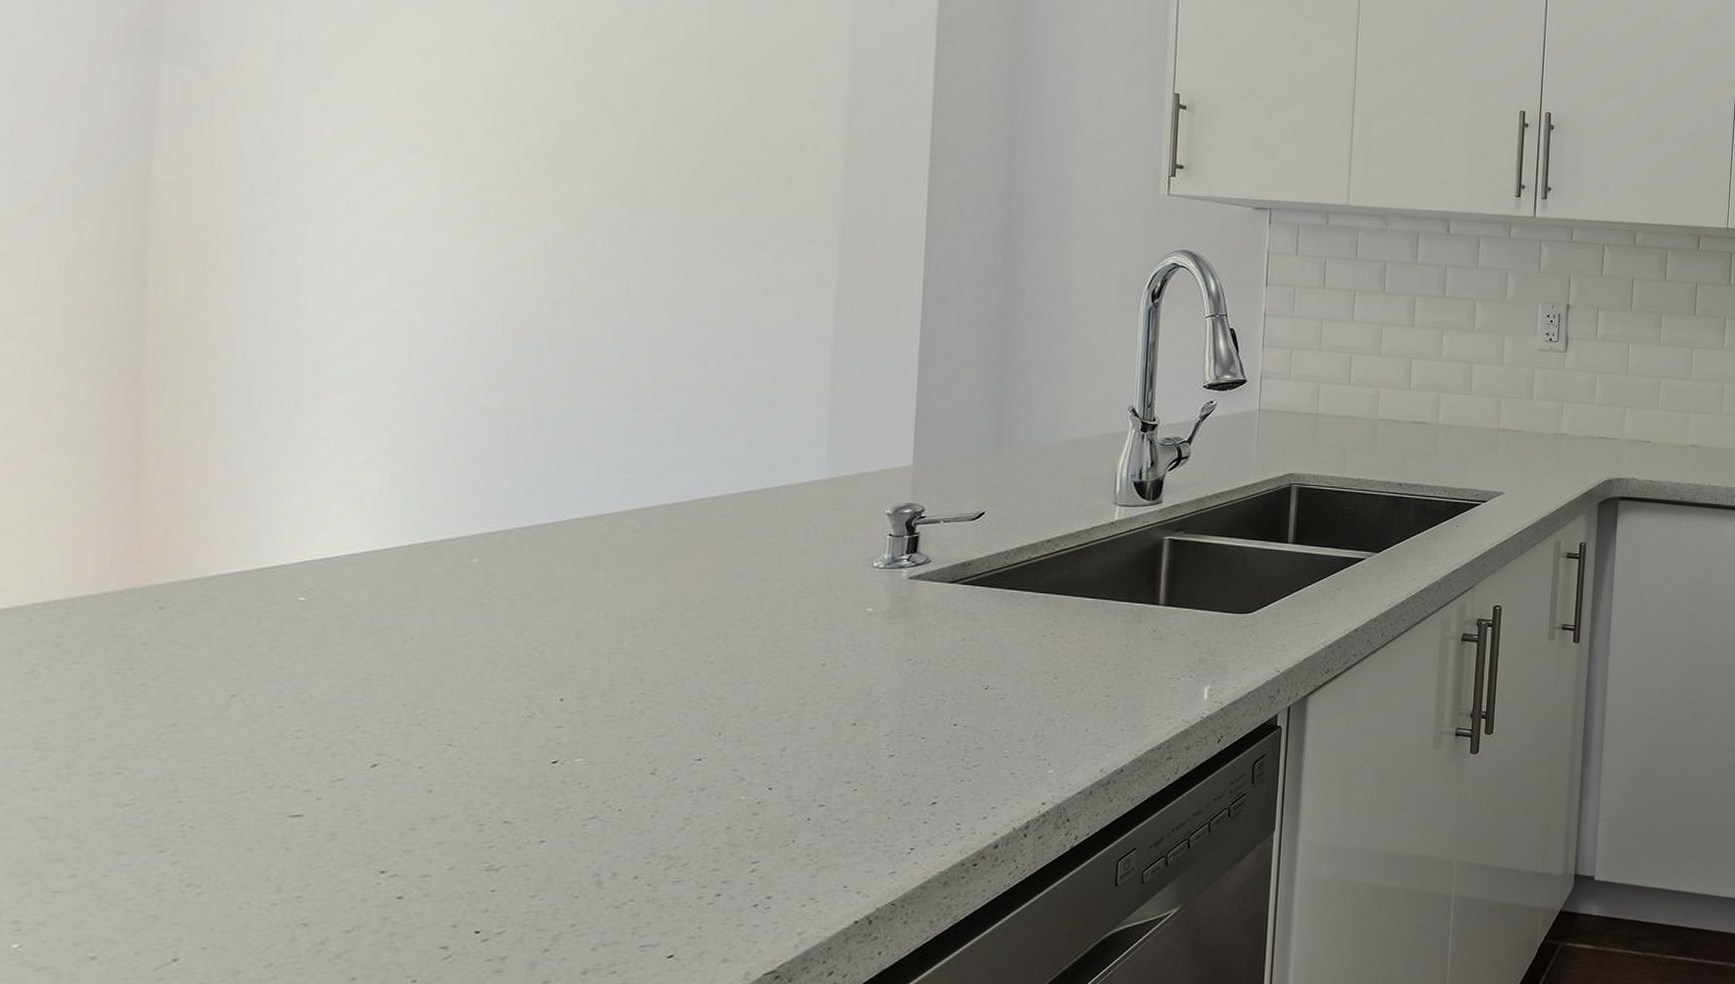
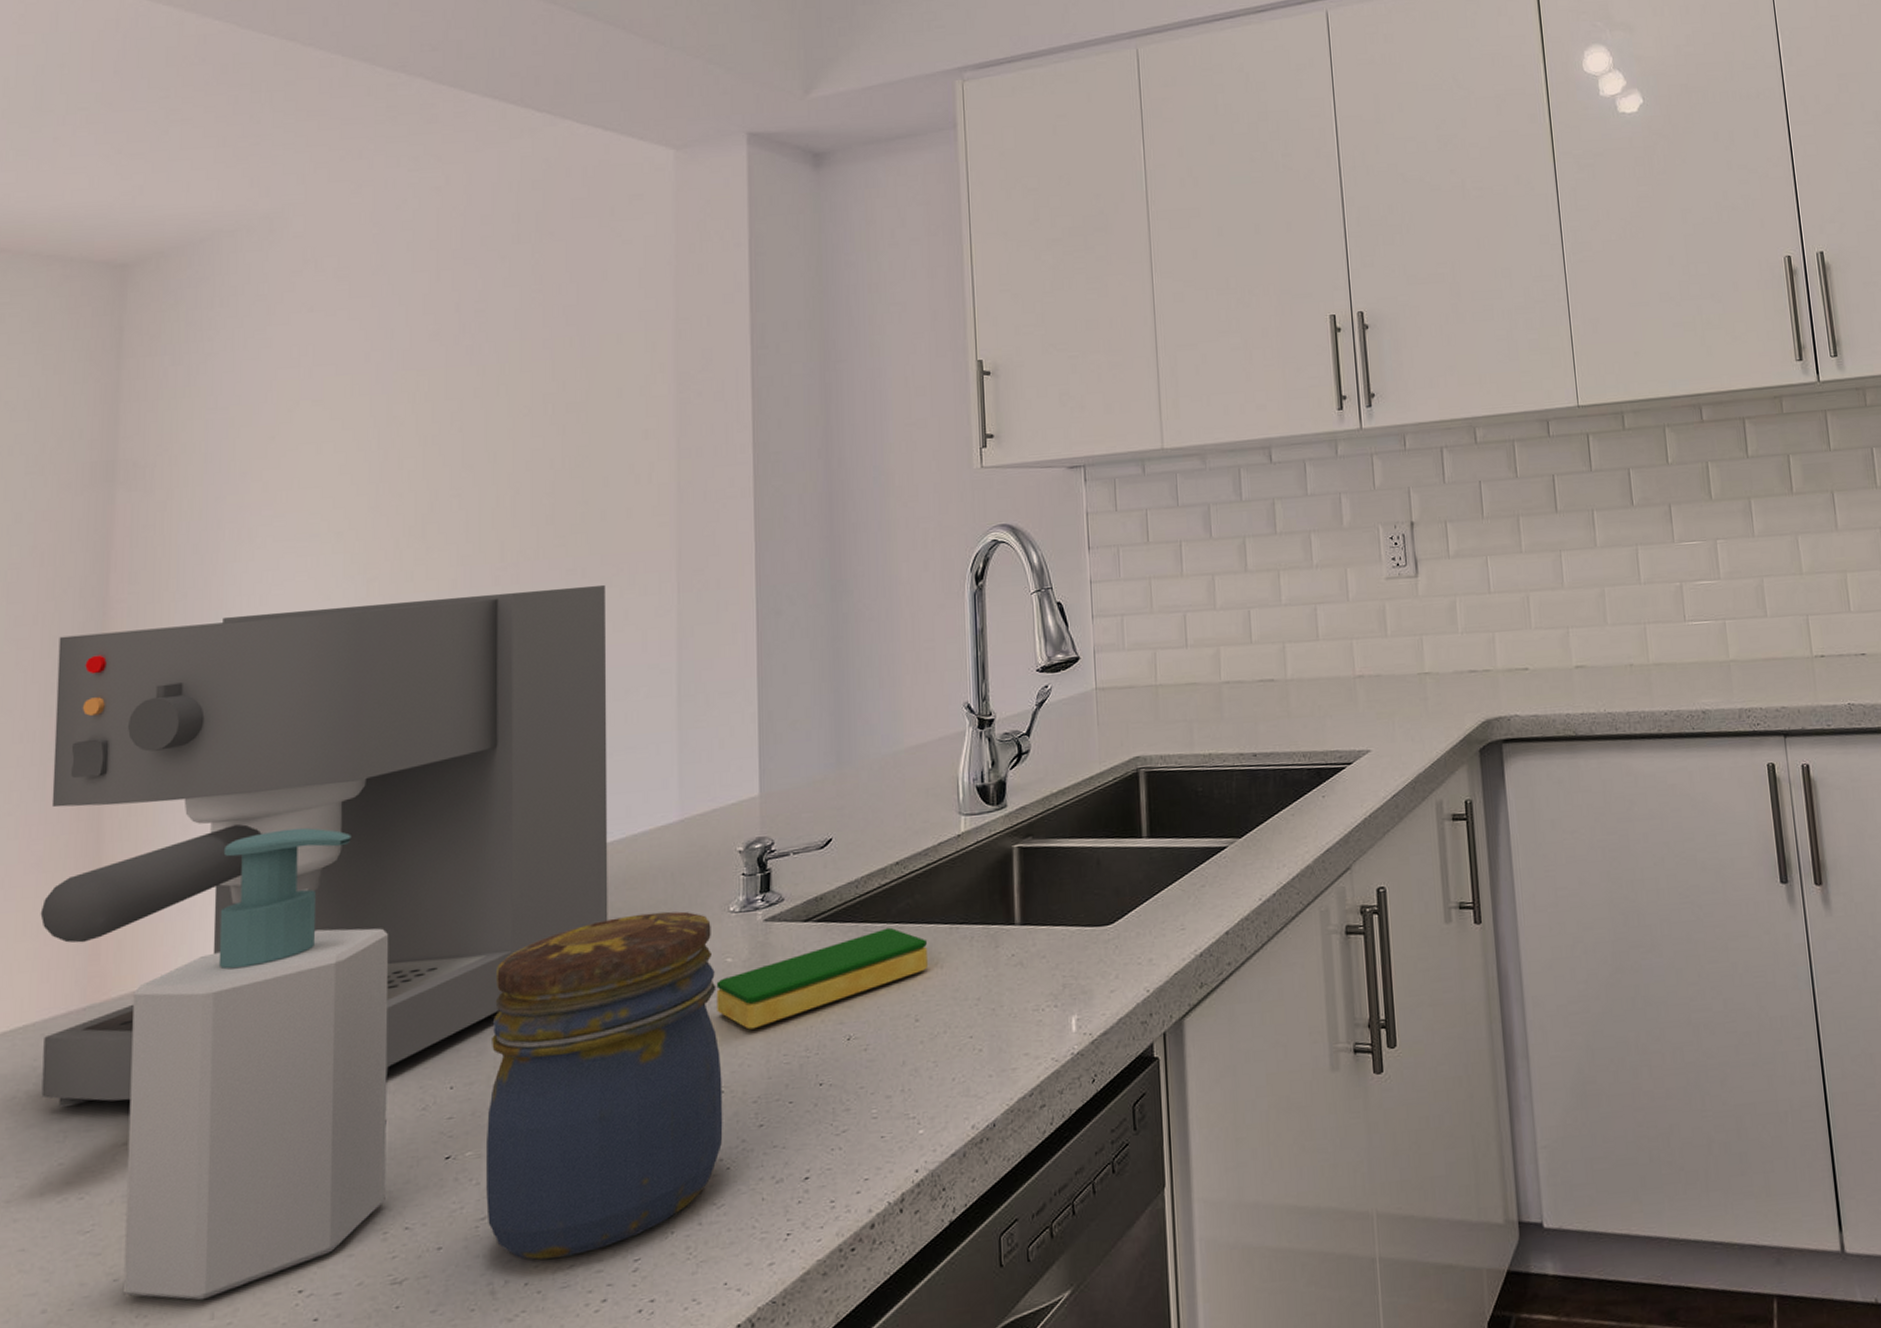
coffee maker: none [63,209,758,685] -> present [40,584,608,1107]
soap bottle: none [171,440,496,875] -> present [123,827,389,1301]
jar: none [596,560,855,857] -> present [486,911,723,1260]
dish sponge: none [853,596,1072,672] -> present [716,927,927,1030]

